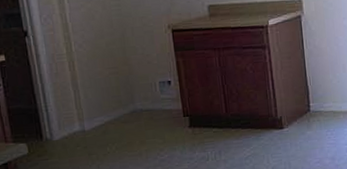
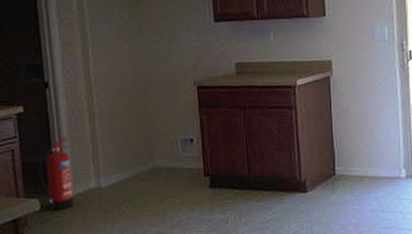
fire extinguisher: none [23,84,61,154] -> present [38,138,74,211]

